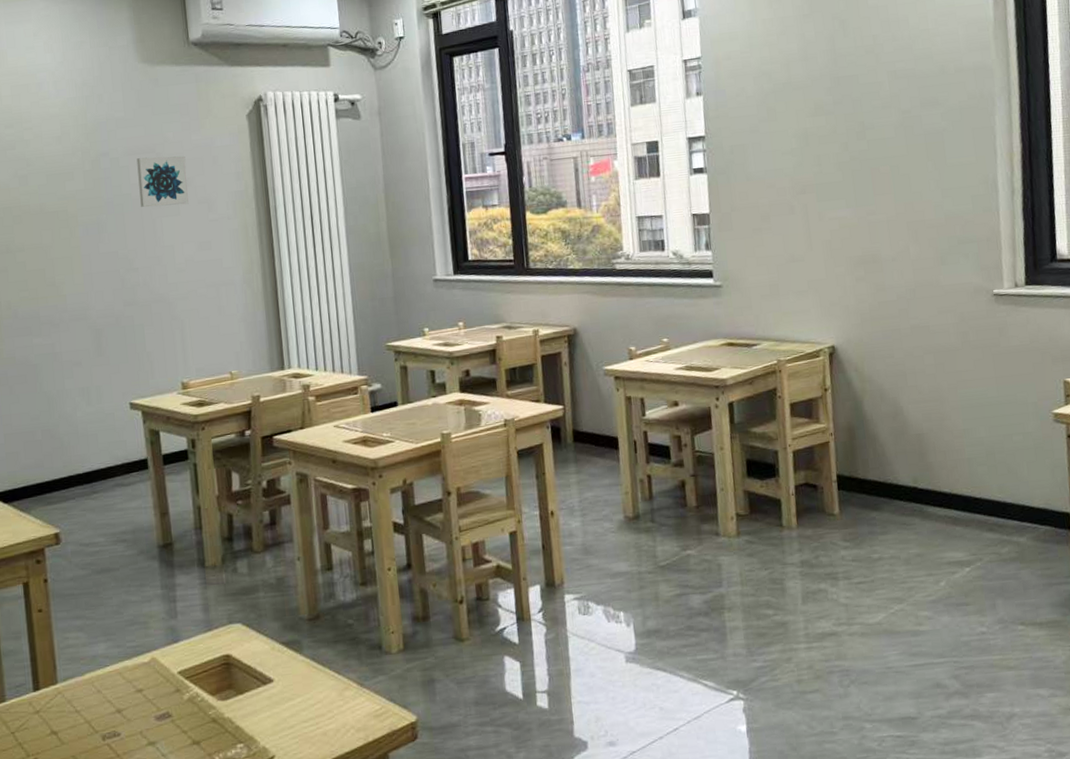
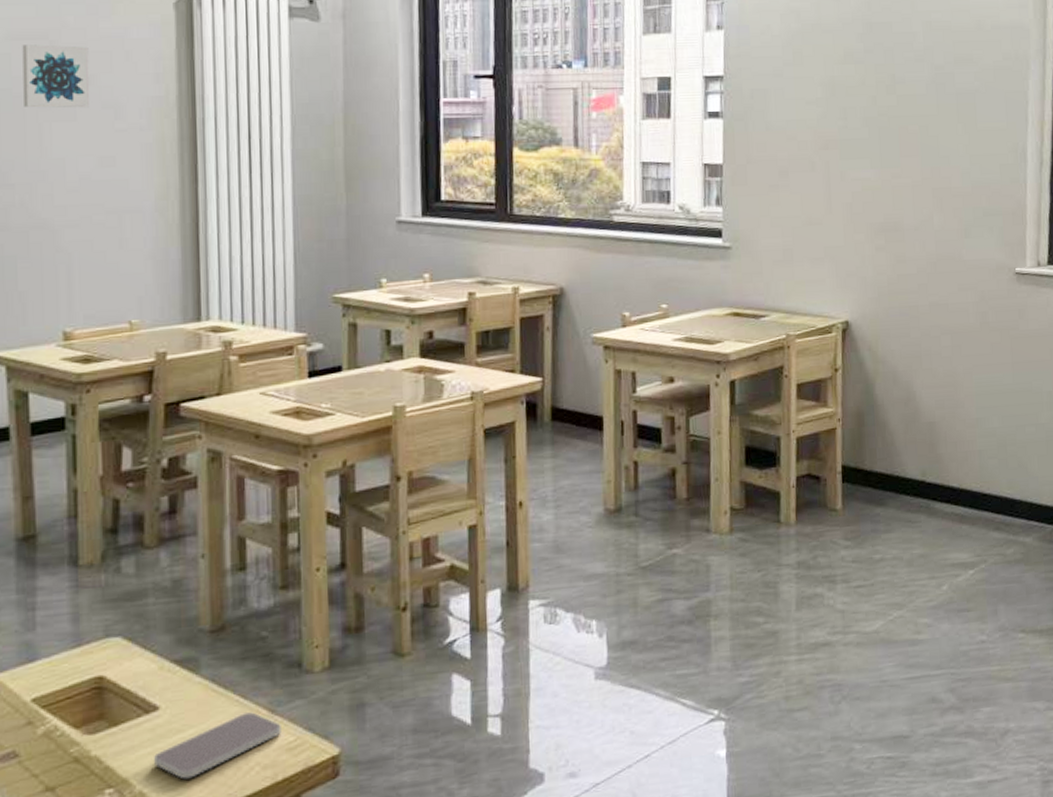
smartphone: none [272,684,370,738] -> present [154,711,283,779]

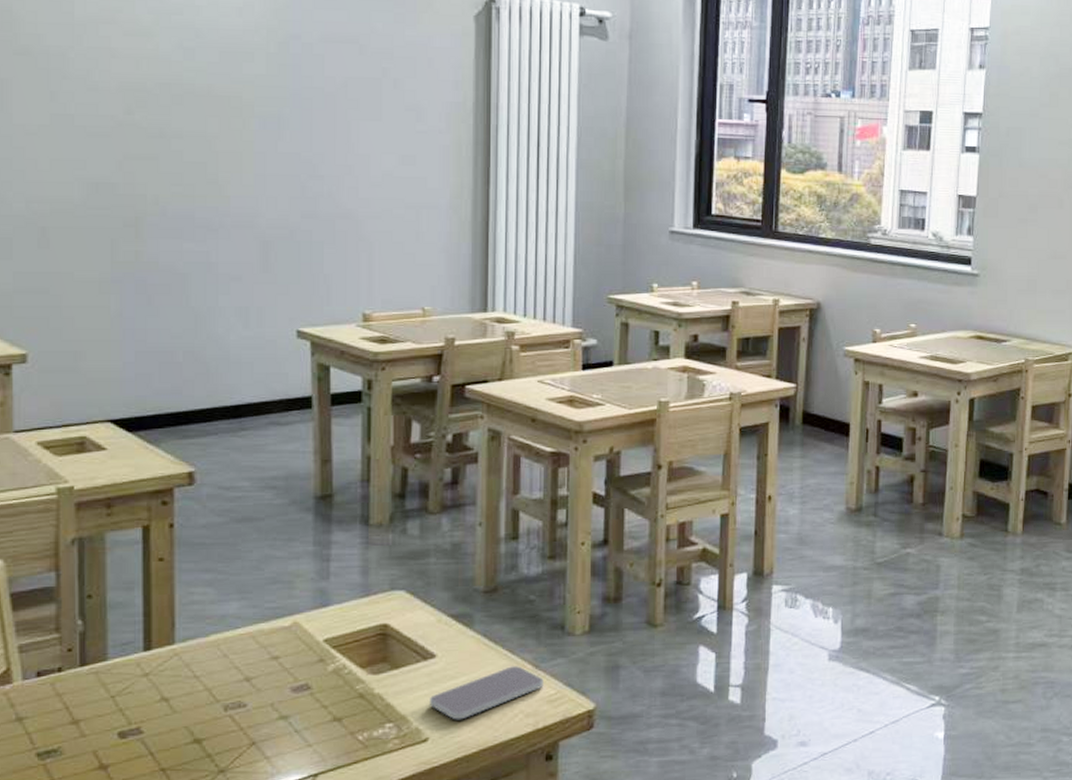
wall art: present [22,44,90,108] -> none [334,47,395,109]

